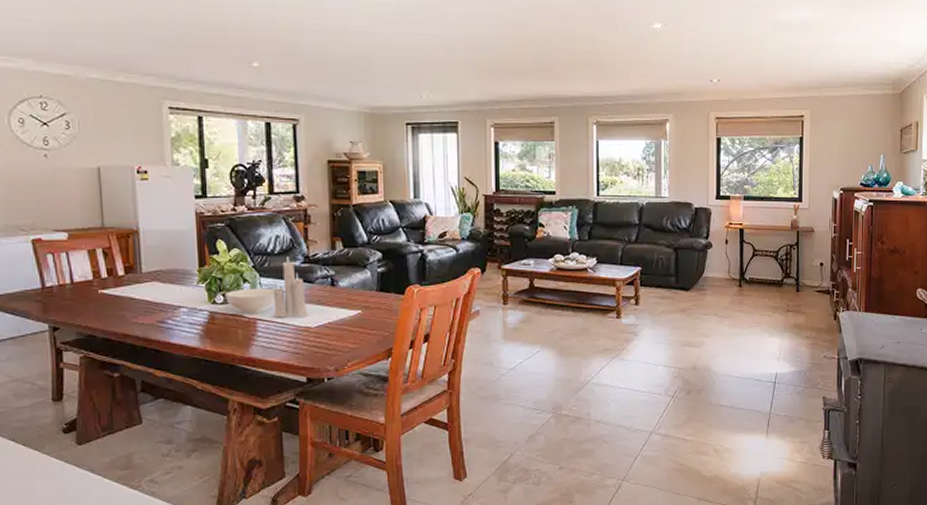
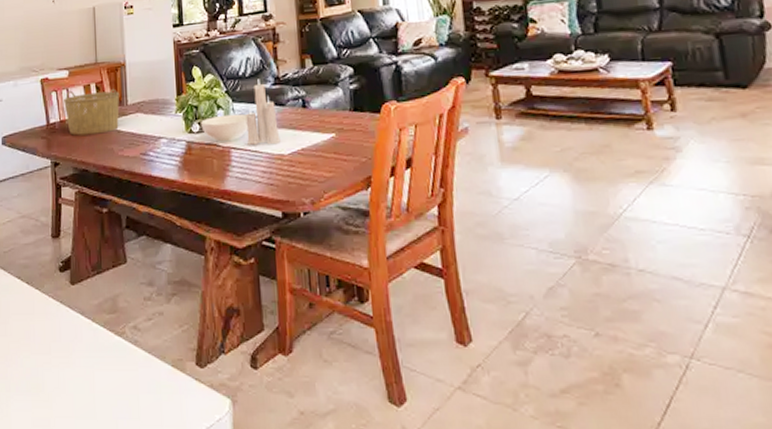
basket: none [61,254,133,302] -> present [63,88,120,137]

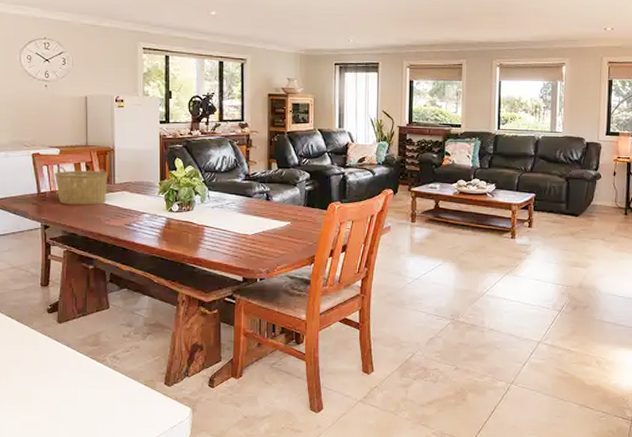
bowl: present [200,113,248,142] -> none [179,199,220,221]
candle: present [246,79,281,145] -> none [219,174,246,227]

